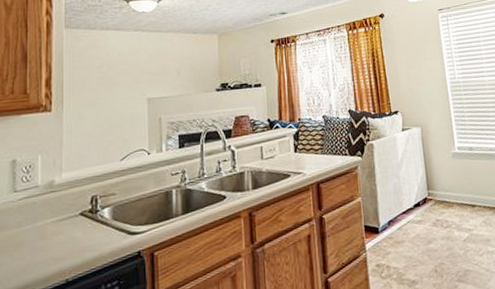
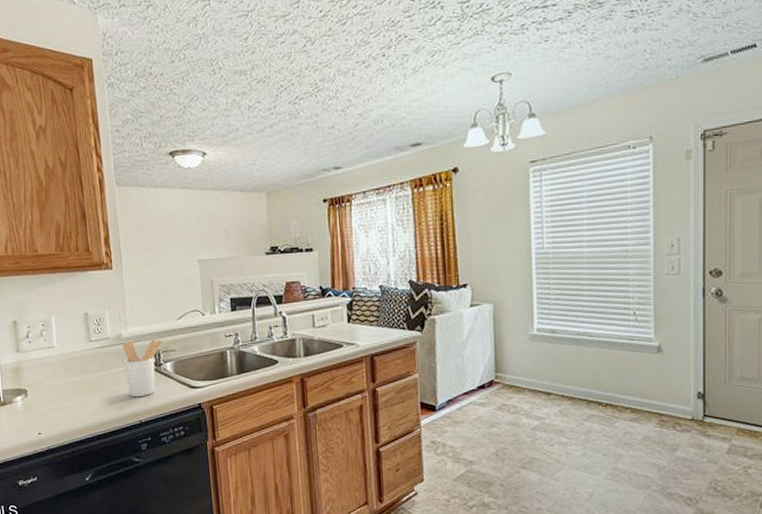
utensil holder: none [53,183,102,252] -> present [122,339,163,398]

